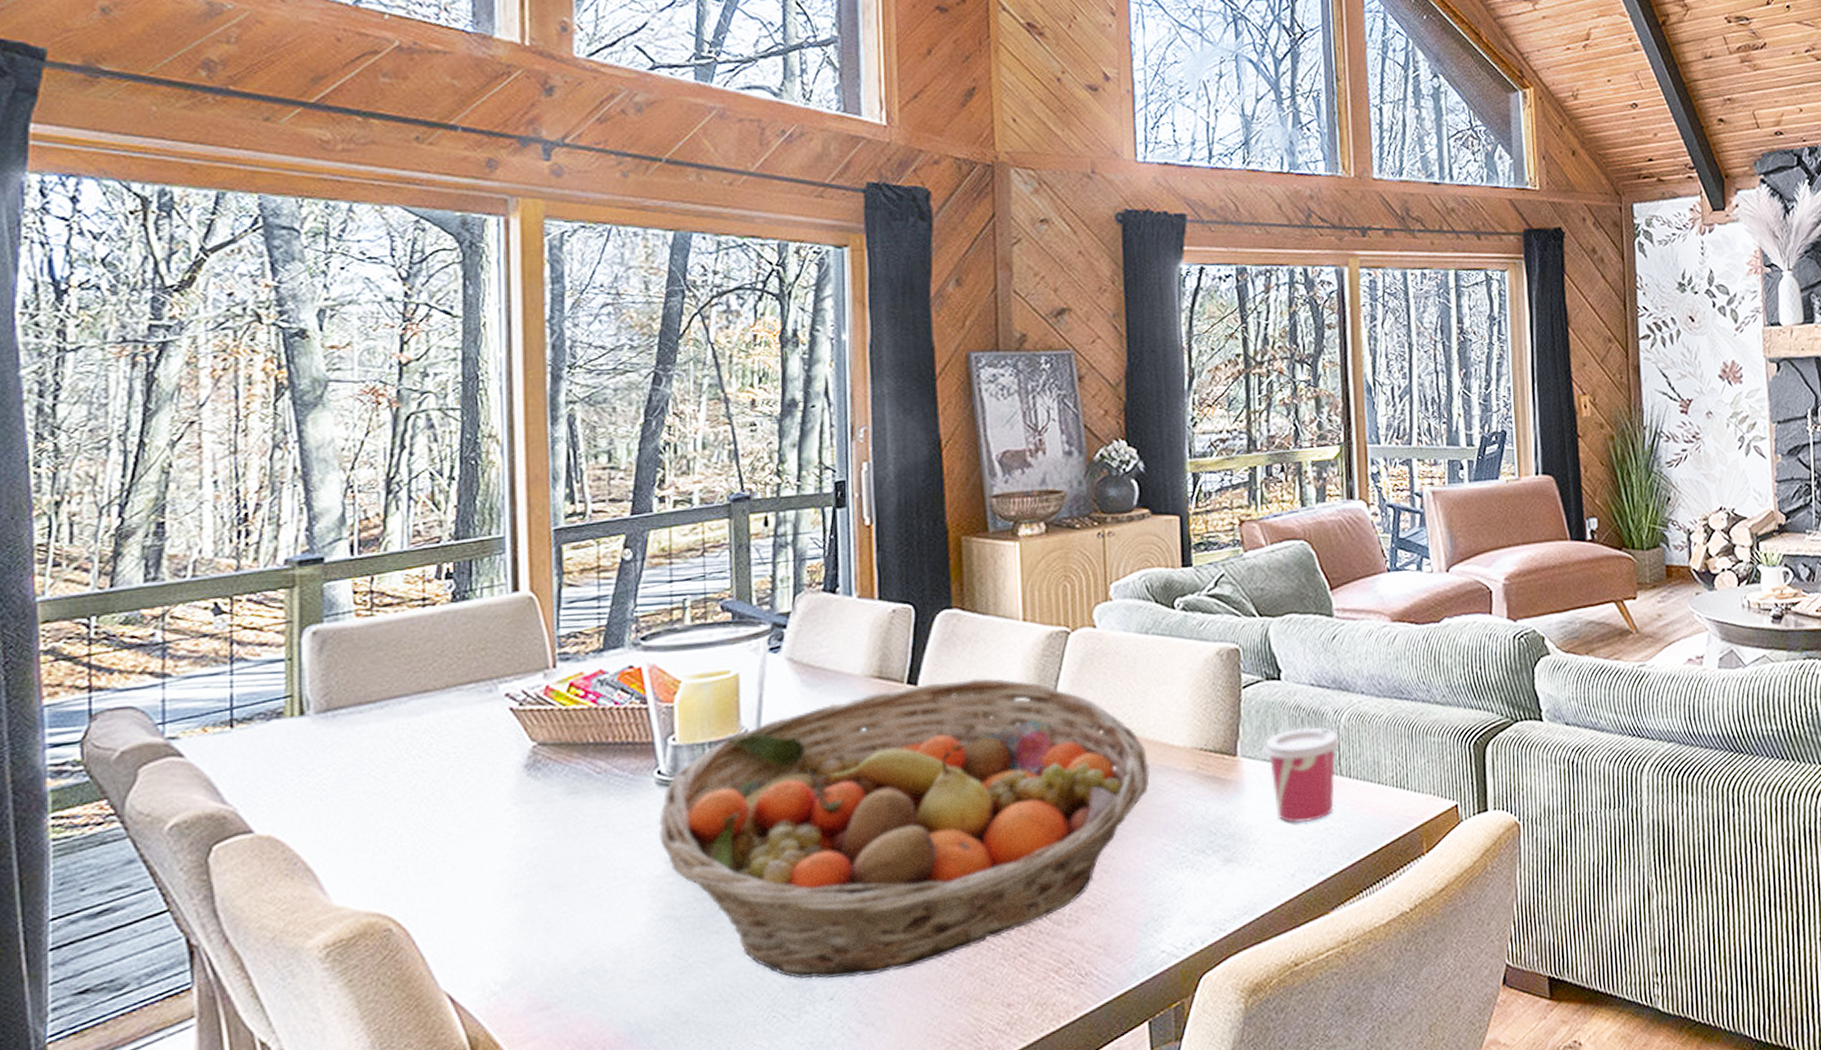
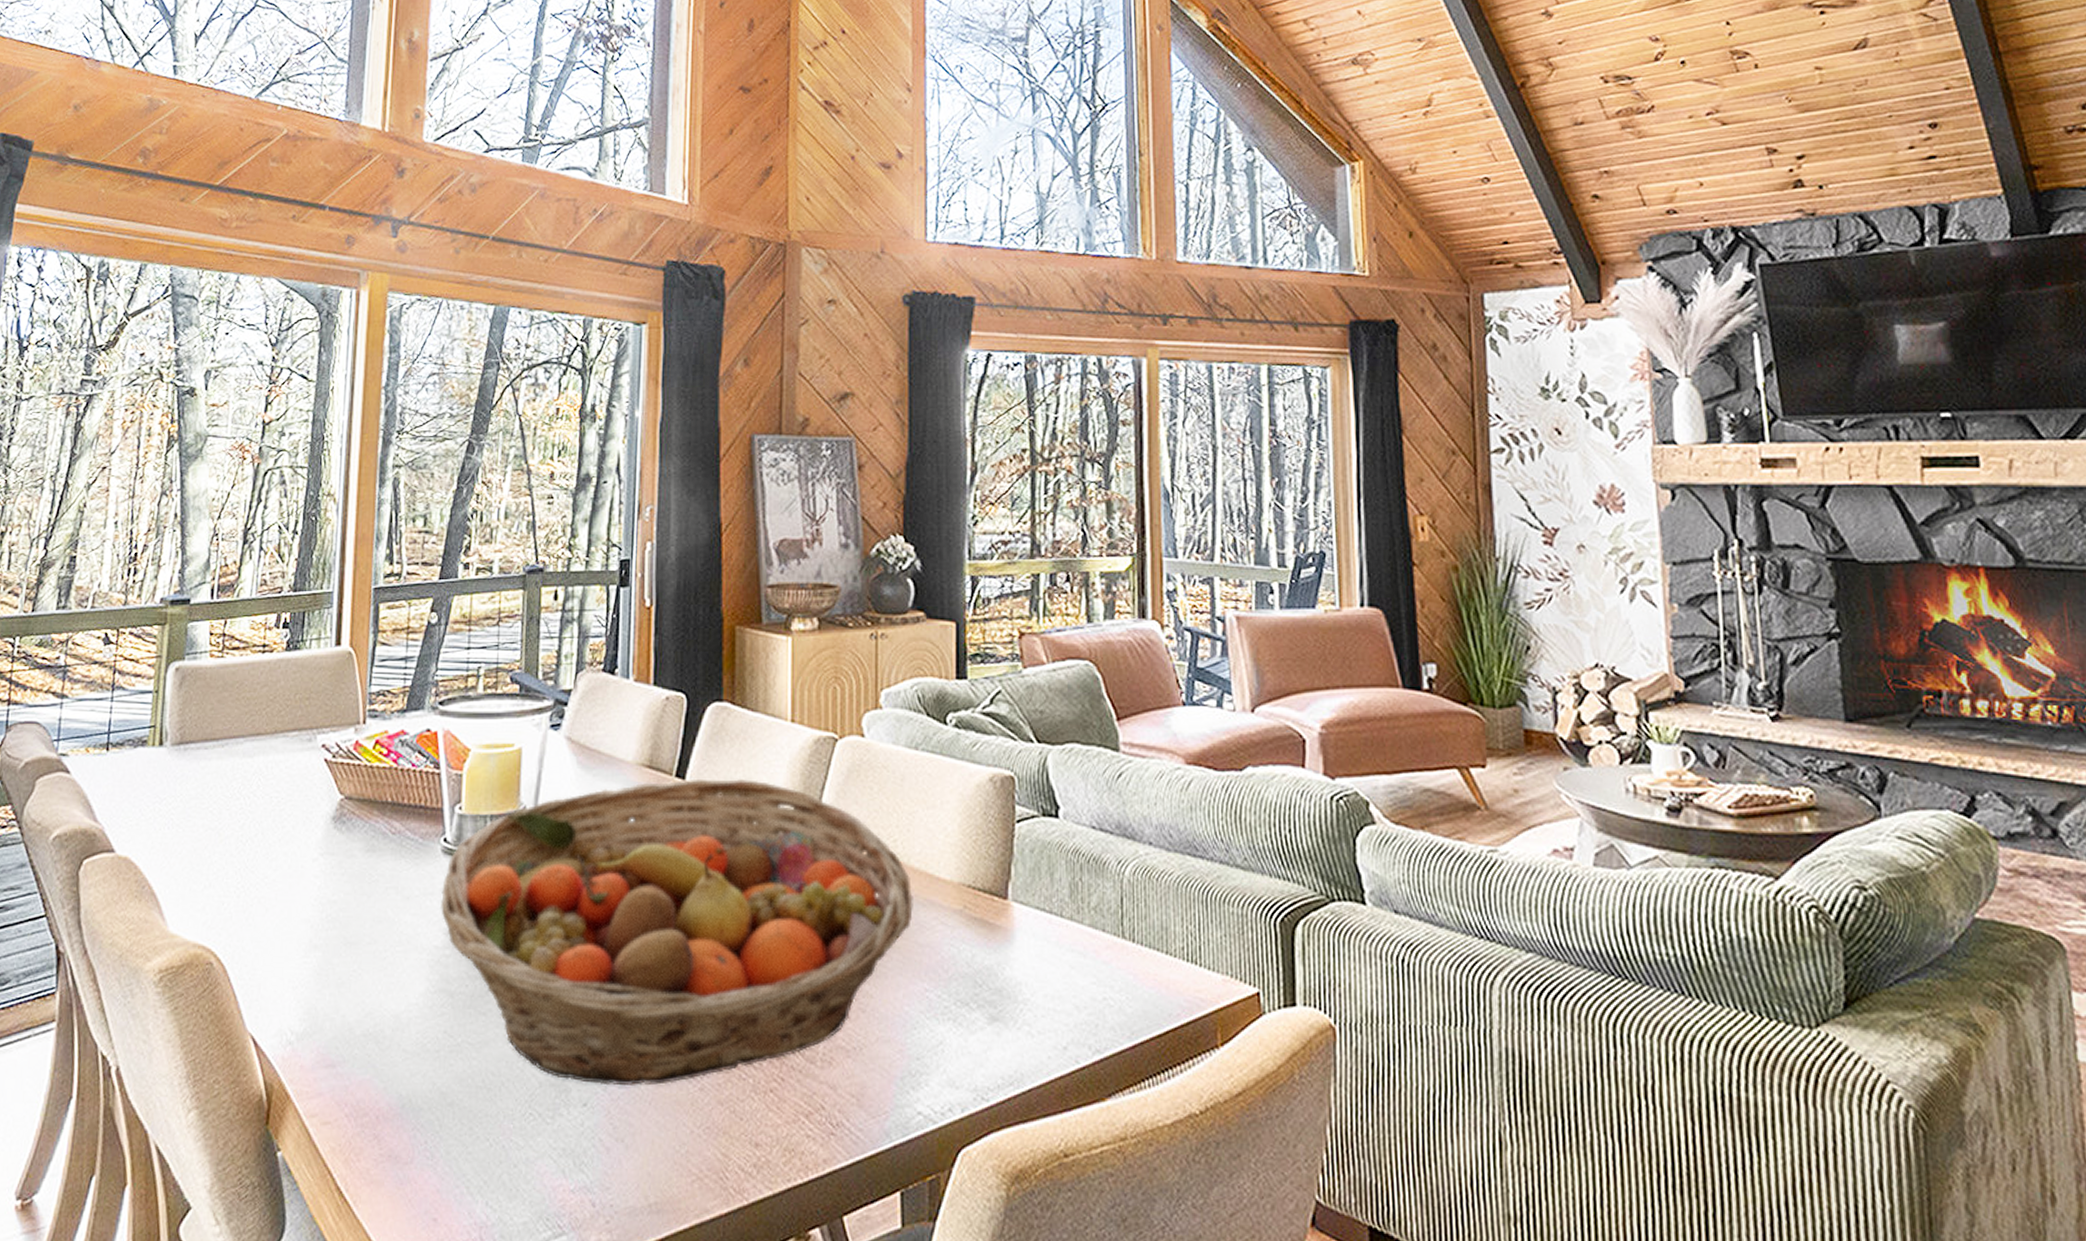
cup: present [1264,727,1341,823] -> none [1037,876,1124,988]

